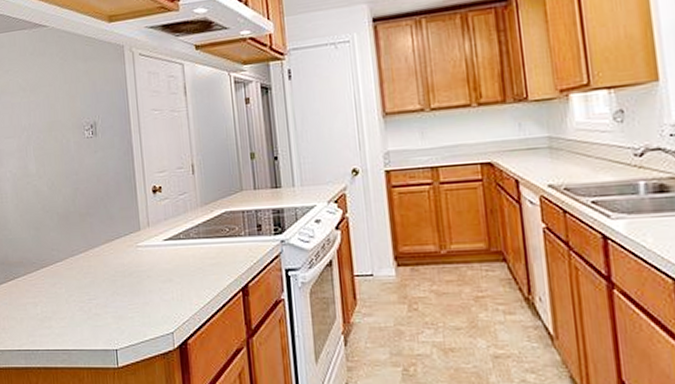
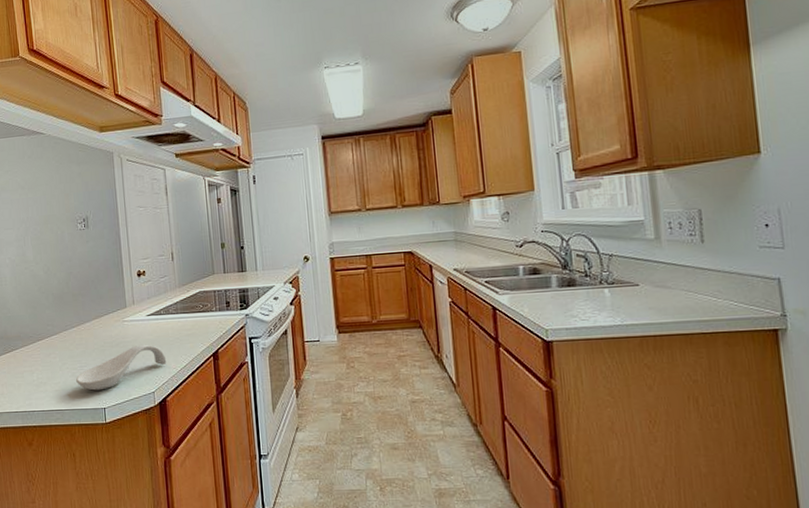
spoon rest: none [84,274,188,328] -> present [76,344,167,391]

